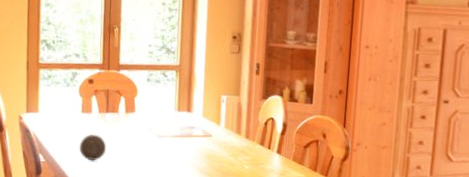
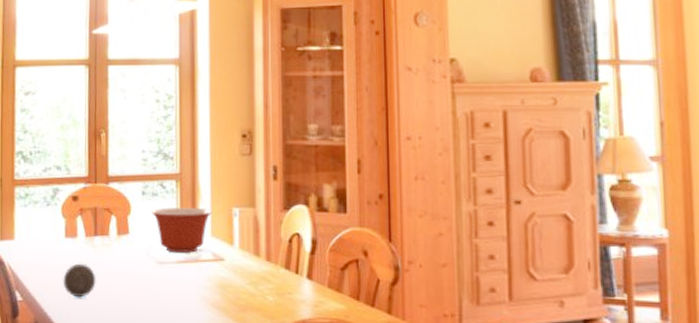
mixing bowl: none [154,92,204,130] -> present [151,207,211,253]

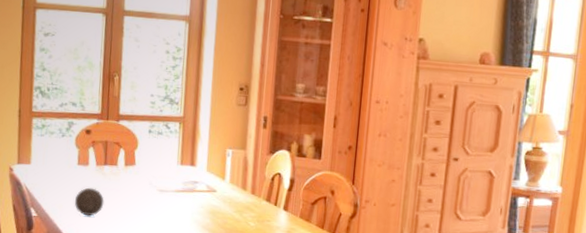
mixing bowl: present [151,207,211,253] -> none [156,145,208,184]

